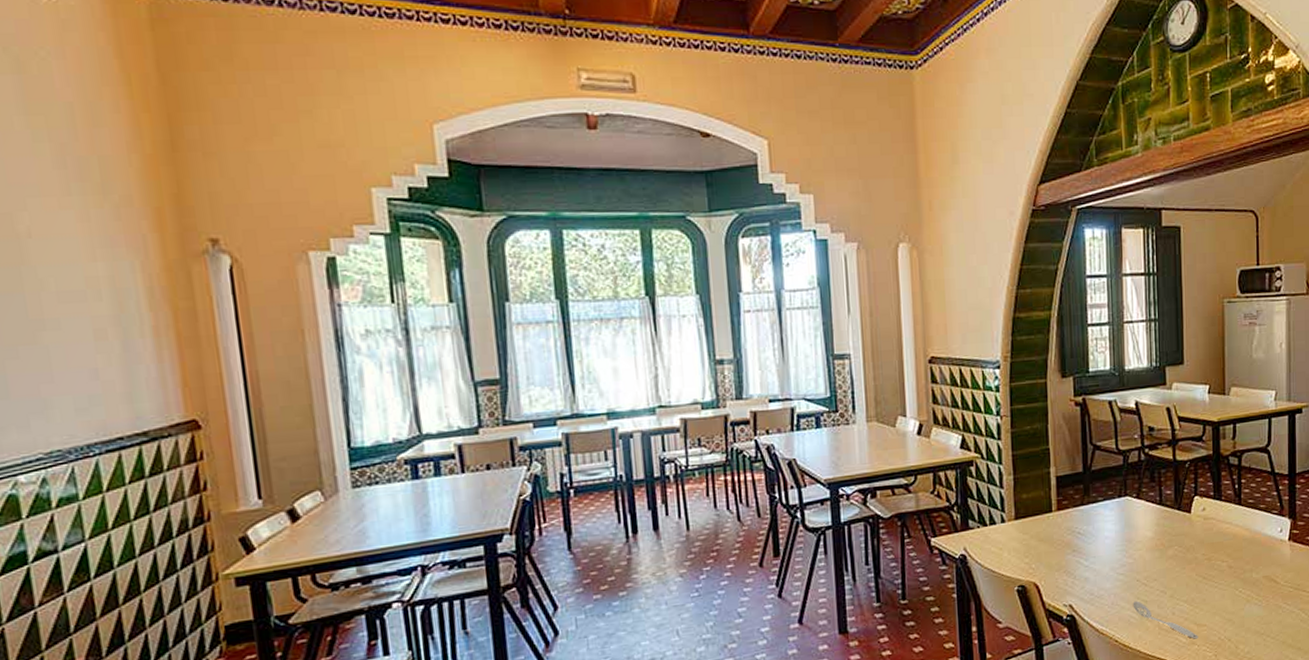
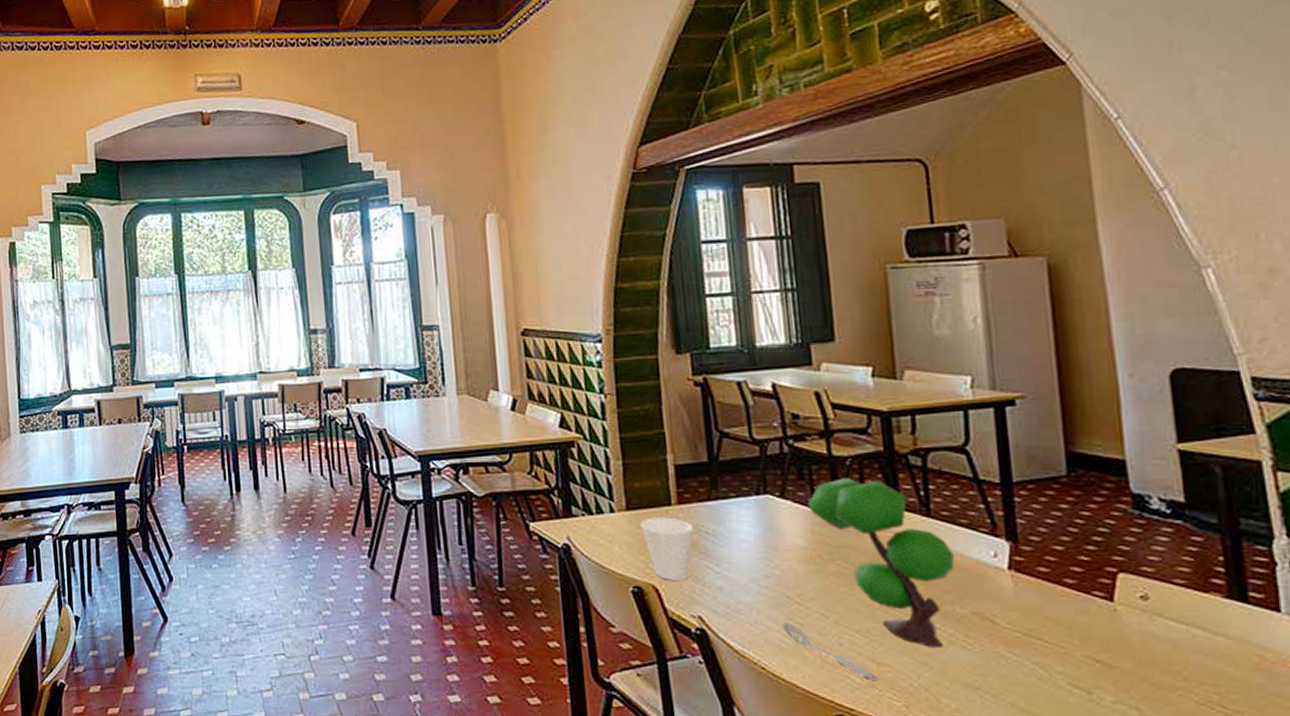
cup: none [1026,522,1069,577] -> present [640,517,694,580]
plant: none [1156,478,1254,608] -> present [808,478,955,649]

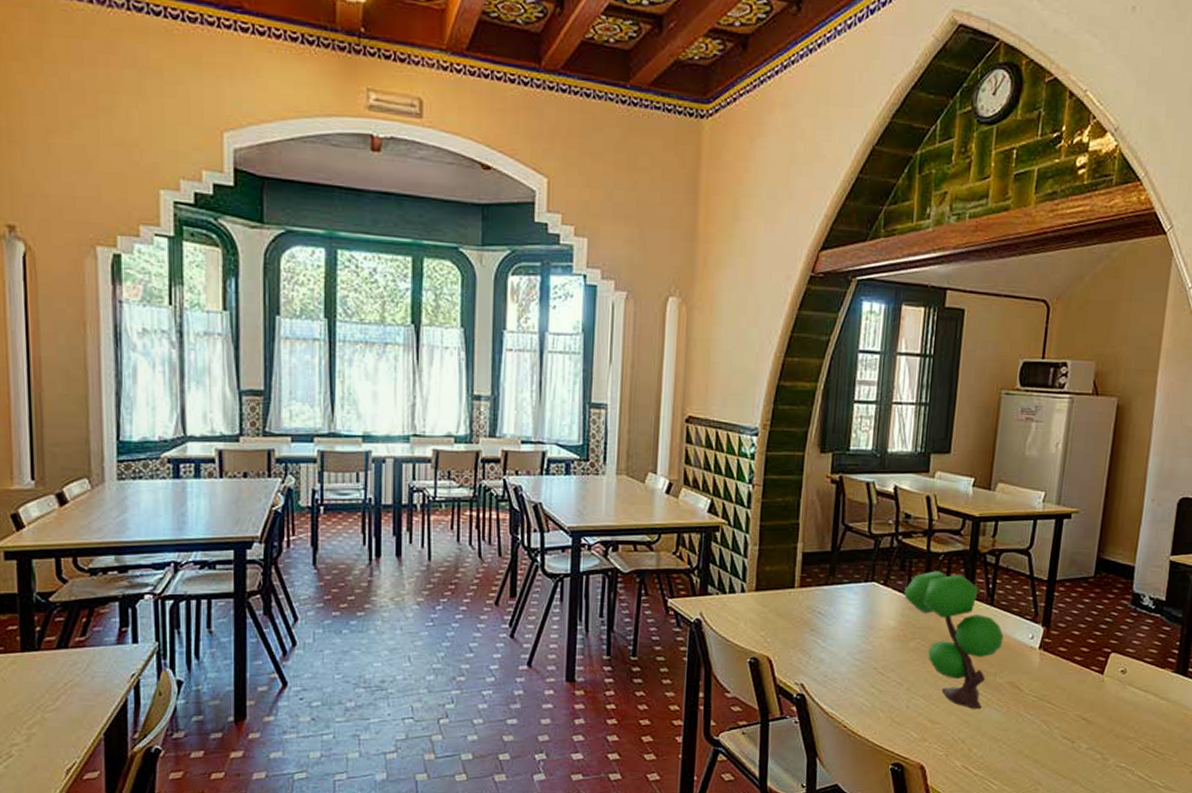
cup: present [640,517,694,580] -> none [765,598,810,653]
spoon: present [782,622,880,681] -> none [866,689,931,736]

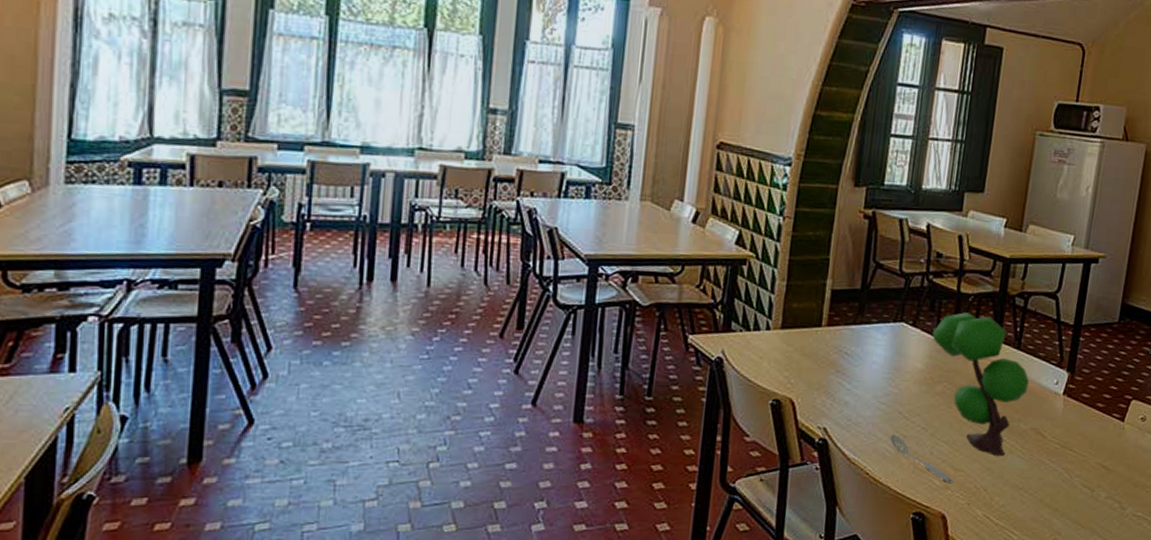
spoon: none [866,689,931,736] -> present [890,434,954,484]

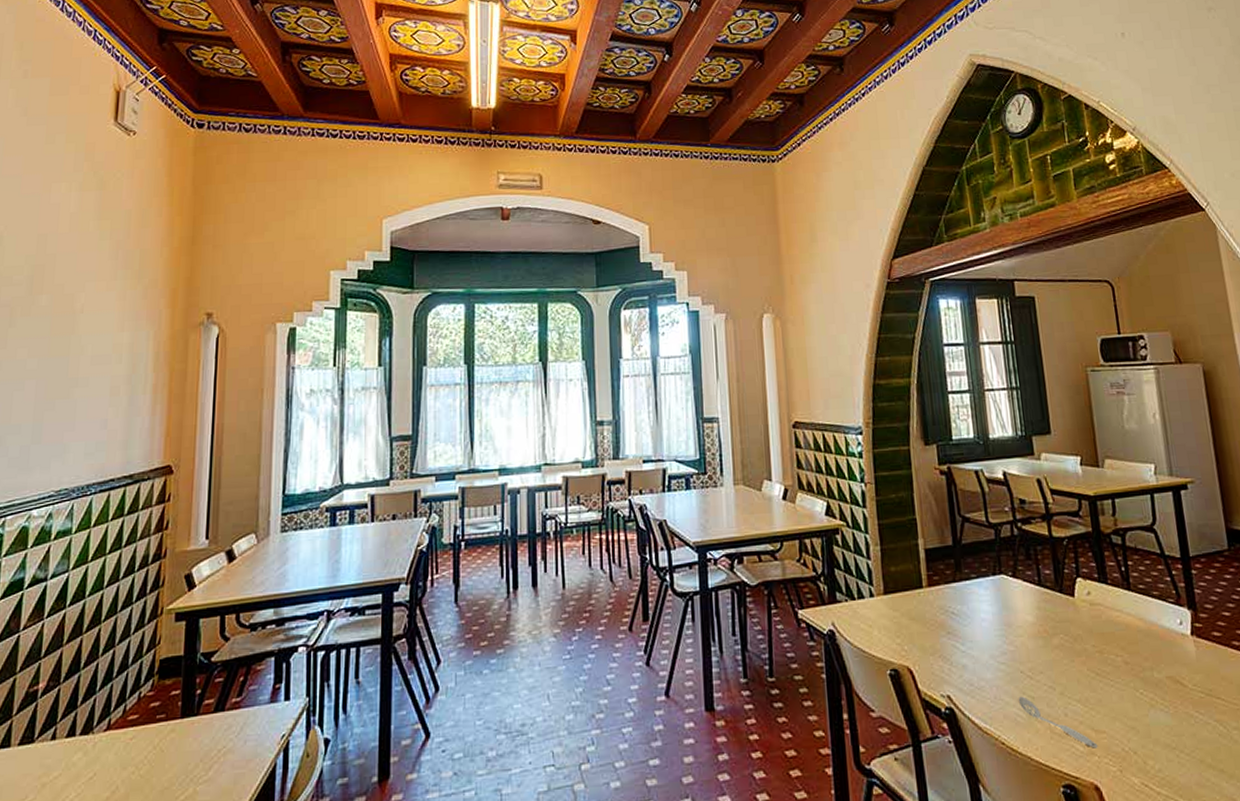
plant: present [932,312,1029,457] -> none [1035,557,1151,713]

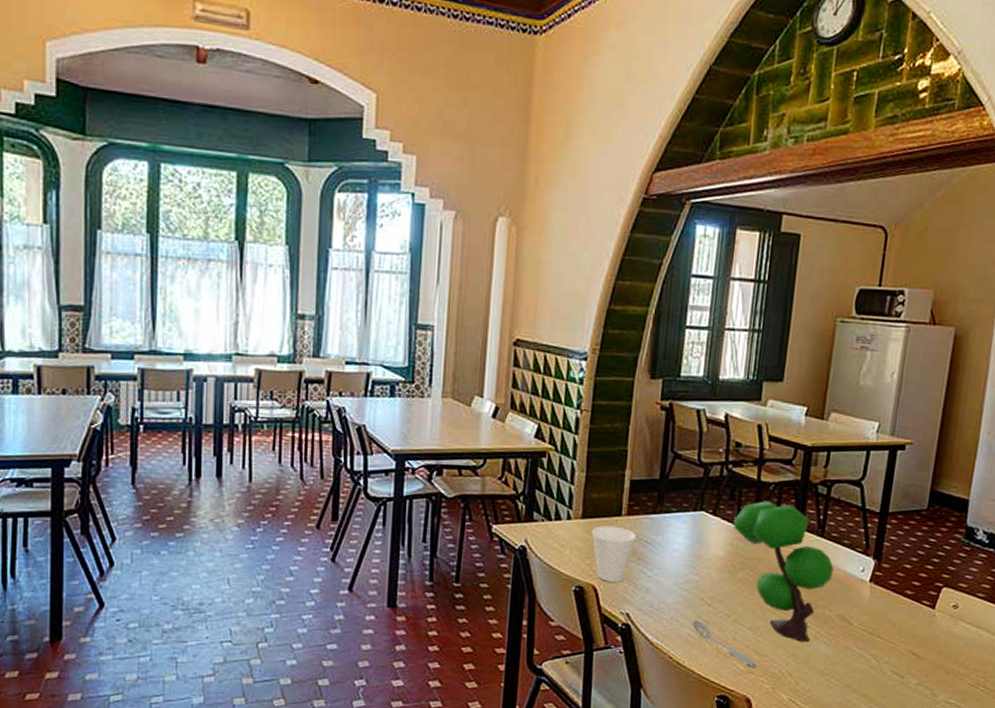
cup: none [896,599,942,662] -> present [591,526,637,582]
plant: none [1035,557,1151,713] -> present [733,501,834,643]

